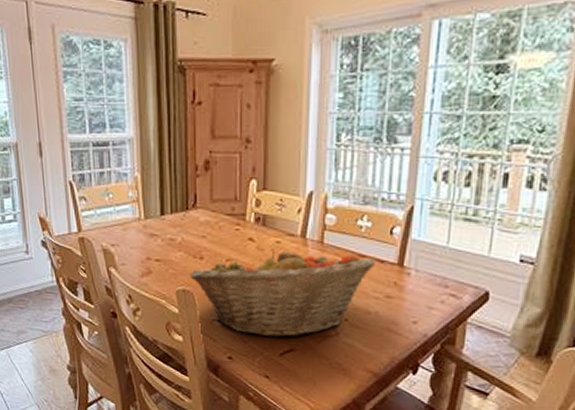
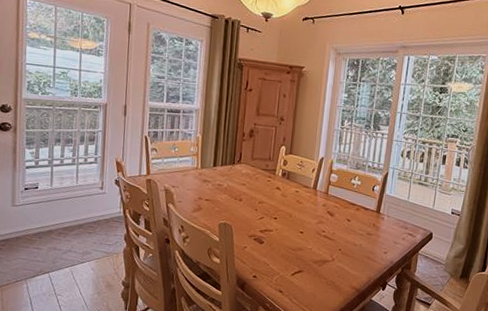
fruit basket: present [190,248,376,338] -> none [230,195,362,262]

